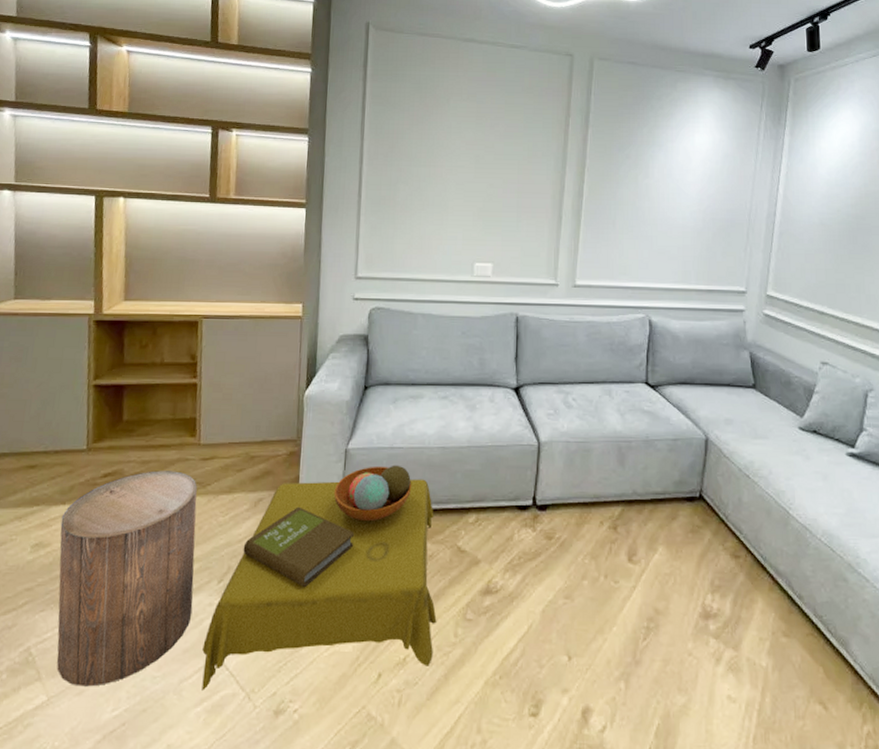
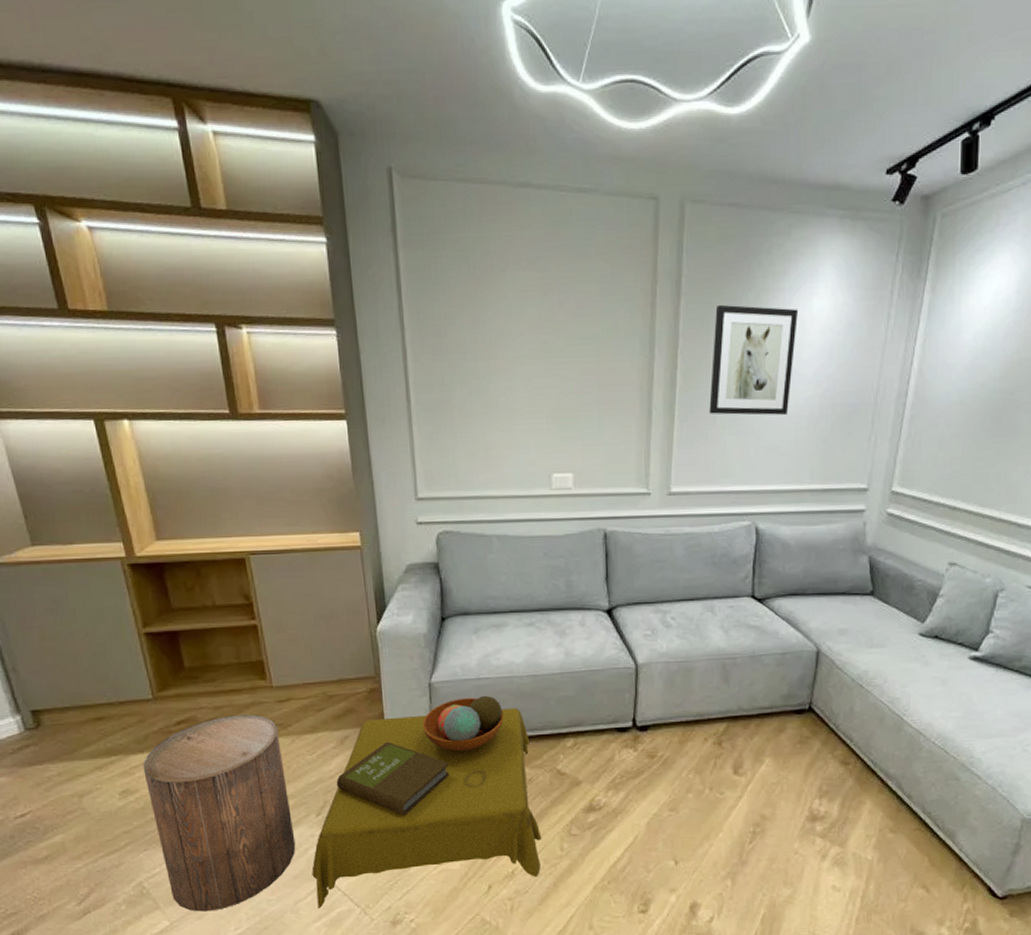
wall art: none [610,135,683,225] -> present [709,304,798,415]

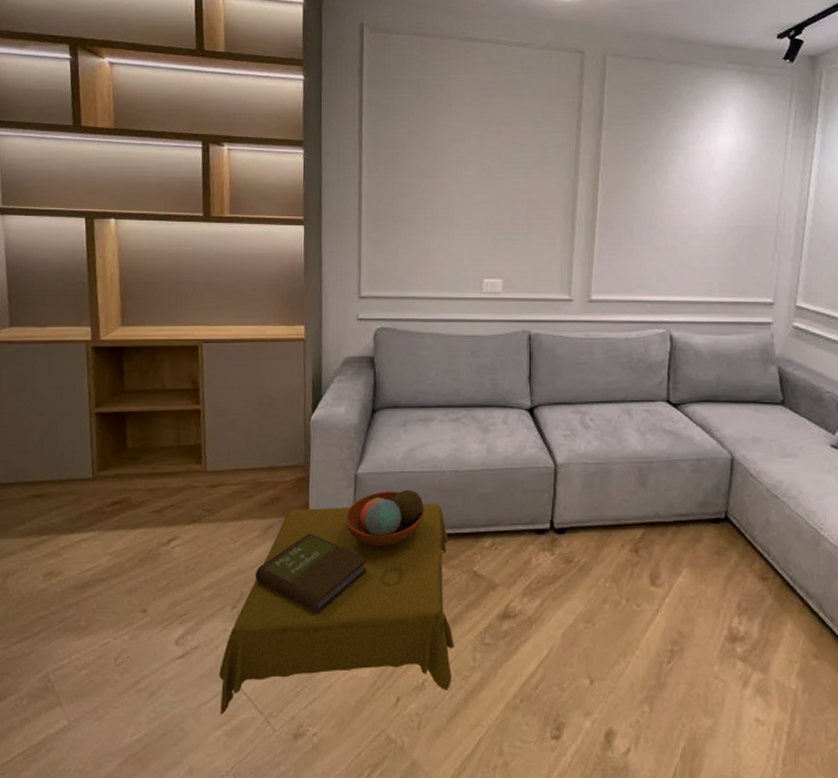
stool: present [143,714,296,912] -> none [70,498,207,712]
wall art: present [709,304,798,415] -> none [627,138,705,234]

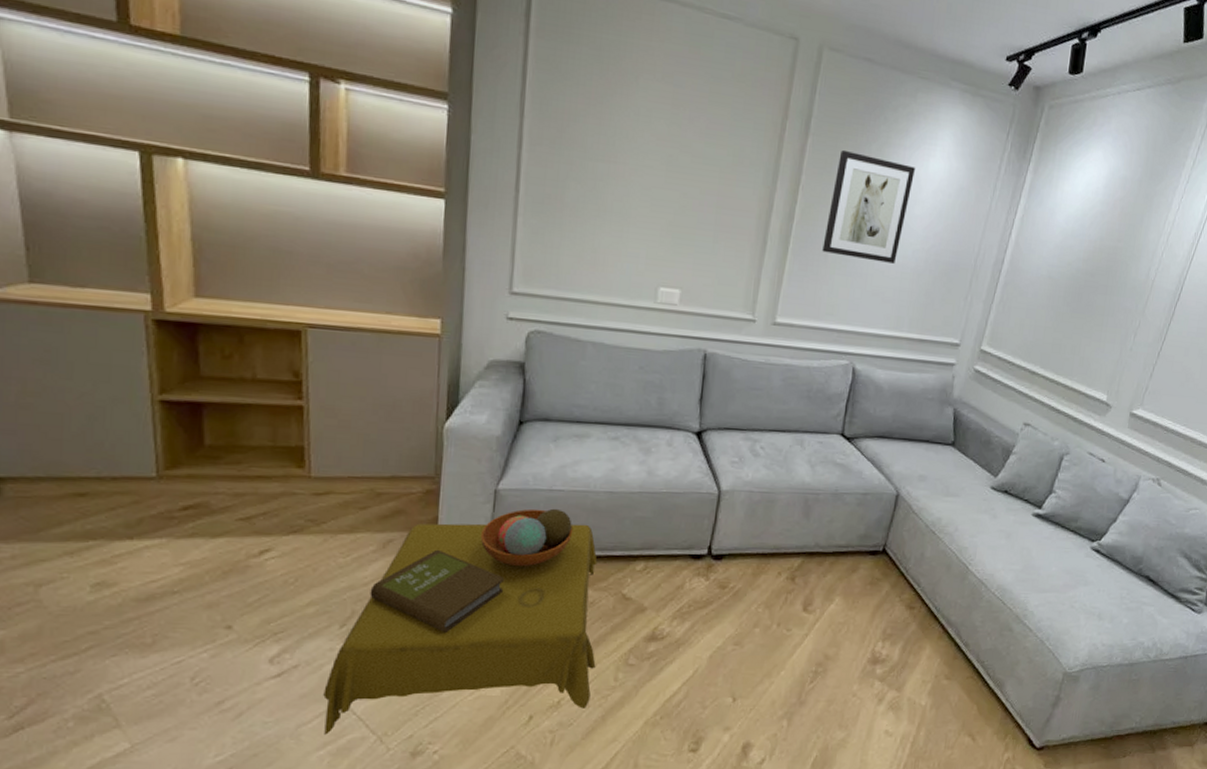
wall art: none [627,138,705,234] -> present [822,149,915,264]

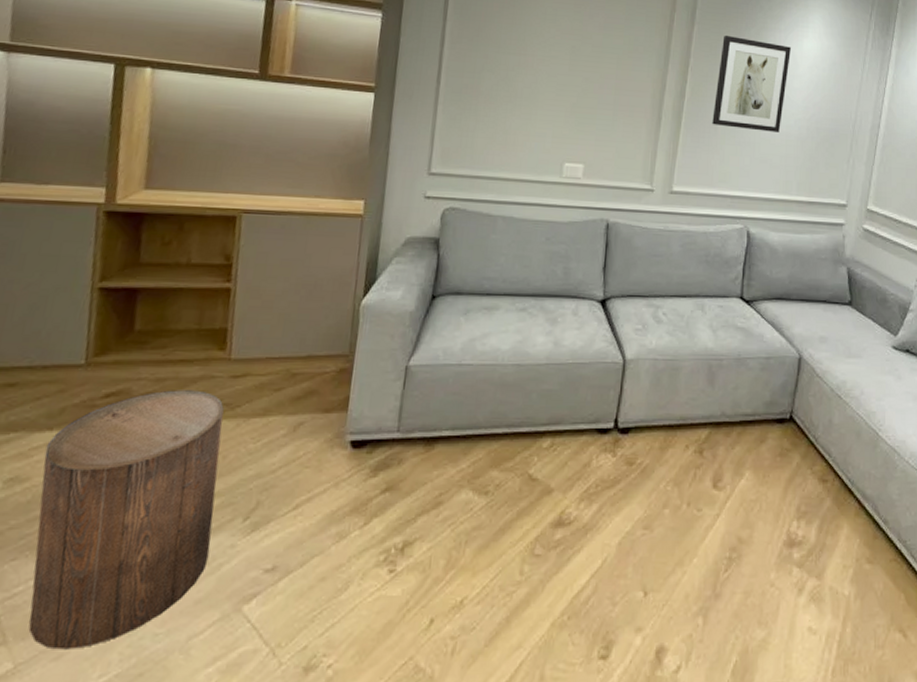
stool: none [128,505,310,733] -> present [28,390,224,650]
side table: present [323,508,598,735] -> none [215,383,504,648]

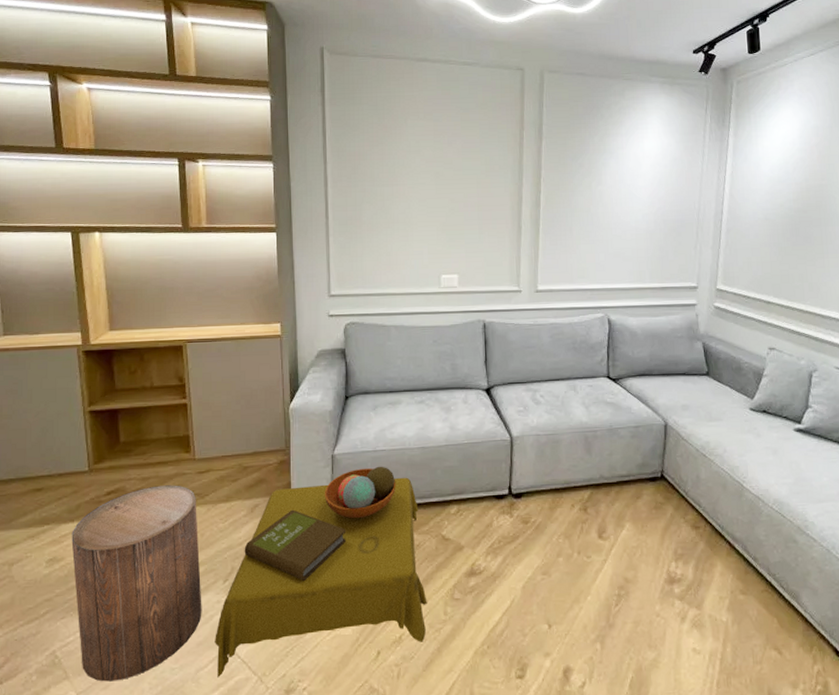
side table: none [215,383,504,648] -> present [215,466,427,677]
wall art: present [712,35,791,132] -> none [567,145,633,229]

